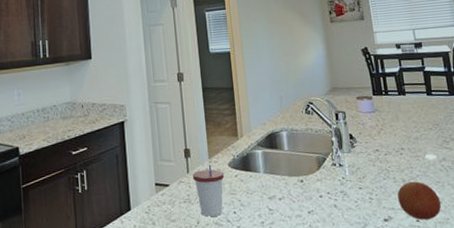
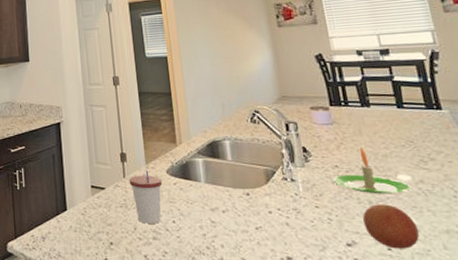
candle: none [373,132,436,173] -> present [332,147,412,194]

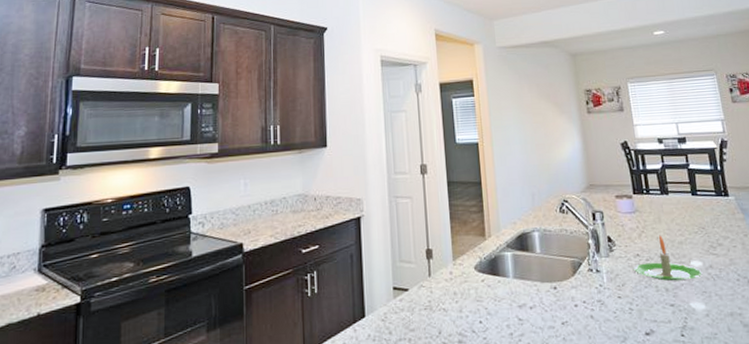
cup: present [129,170,163,224] -> none [434,267,470,326]
fruit: present [362,204,420,249] -> none [660,290,708,335]

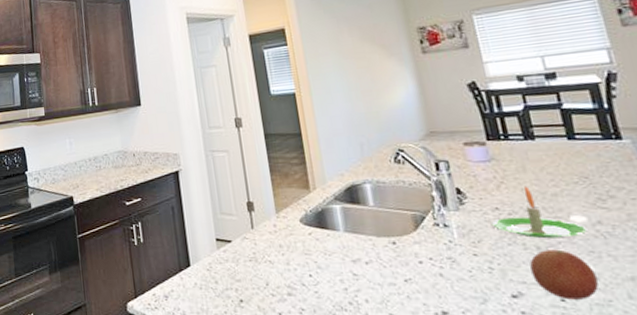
fruit: none [660,290,708,335] -> present [529,249,599,300]

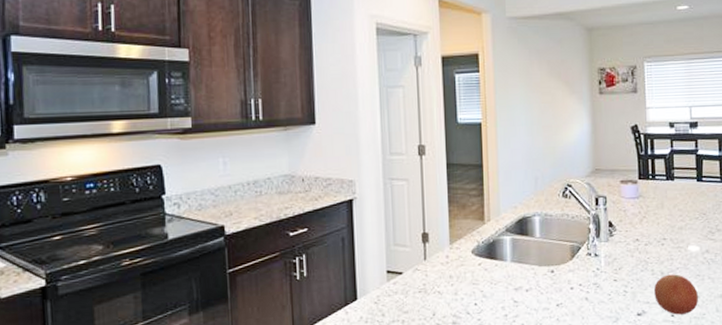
candle: present [492,186,588,239] -> none [632,220,698,265]

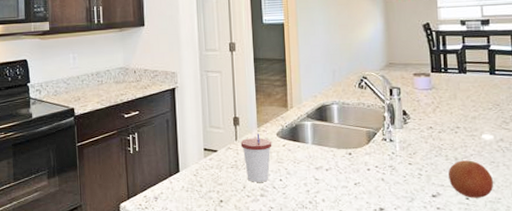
cup: none [430,251,467,308] -> present [240,133,272,182]

